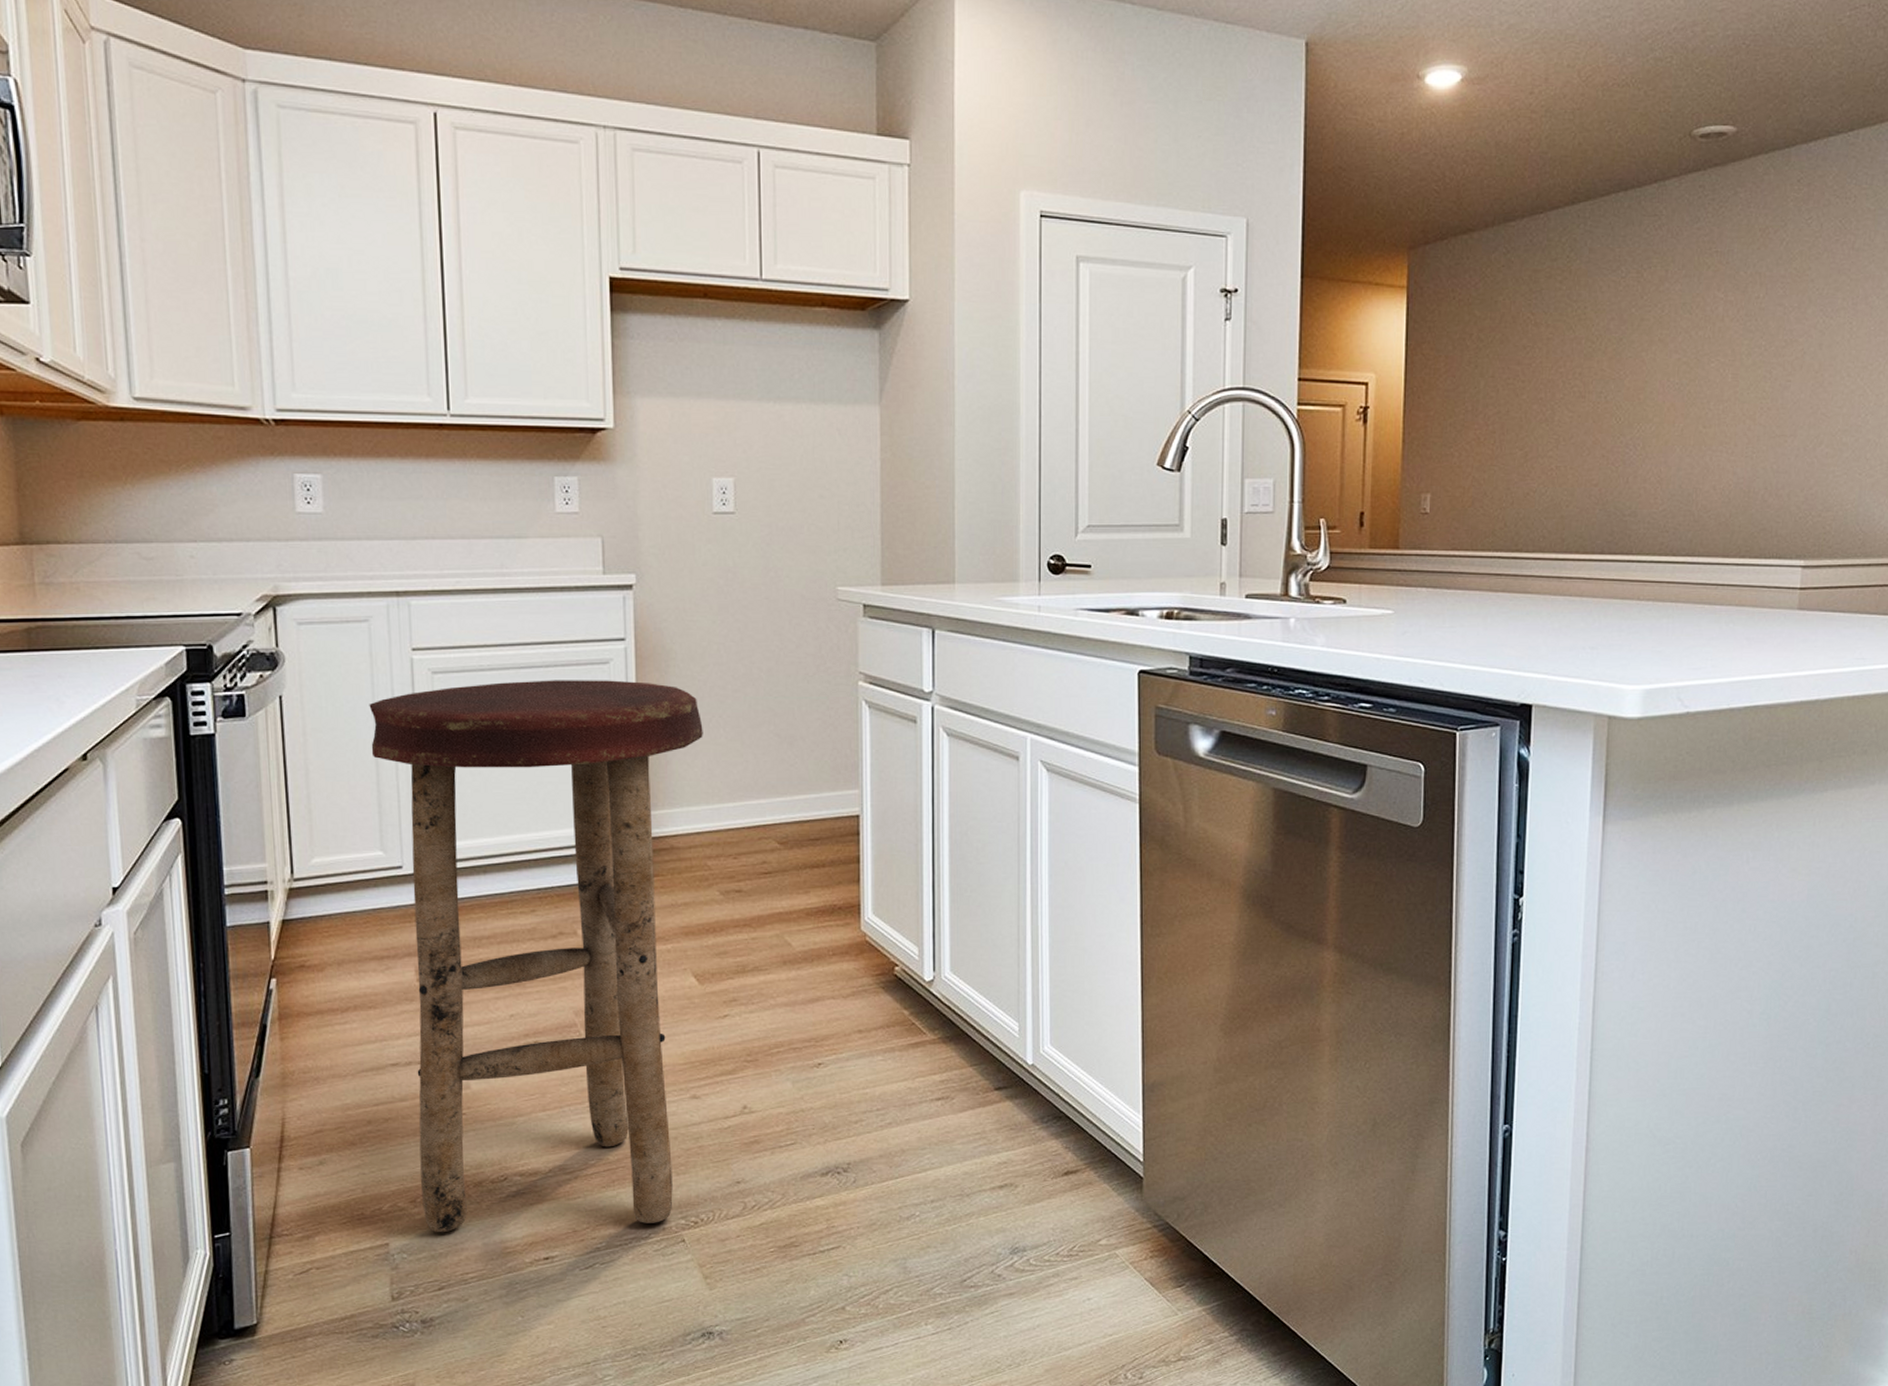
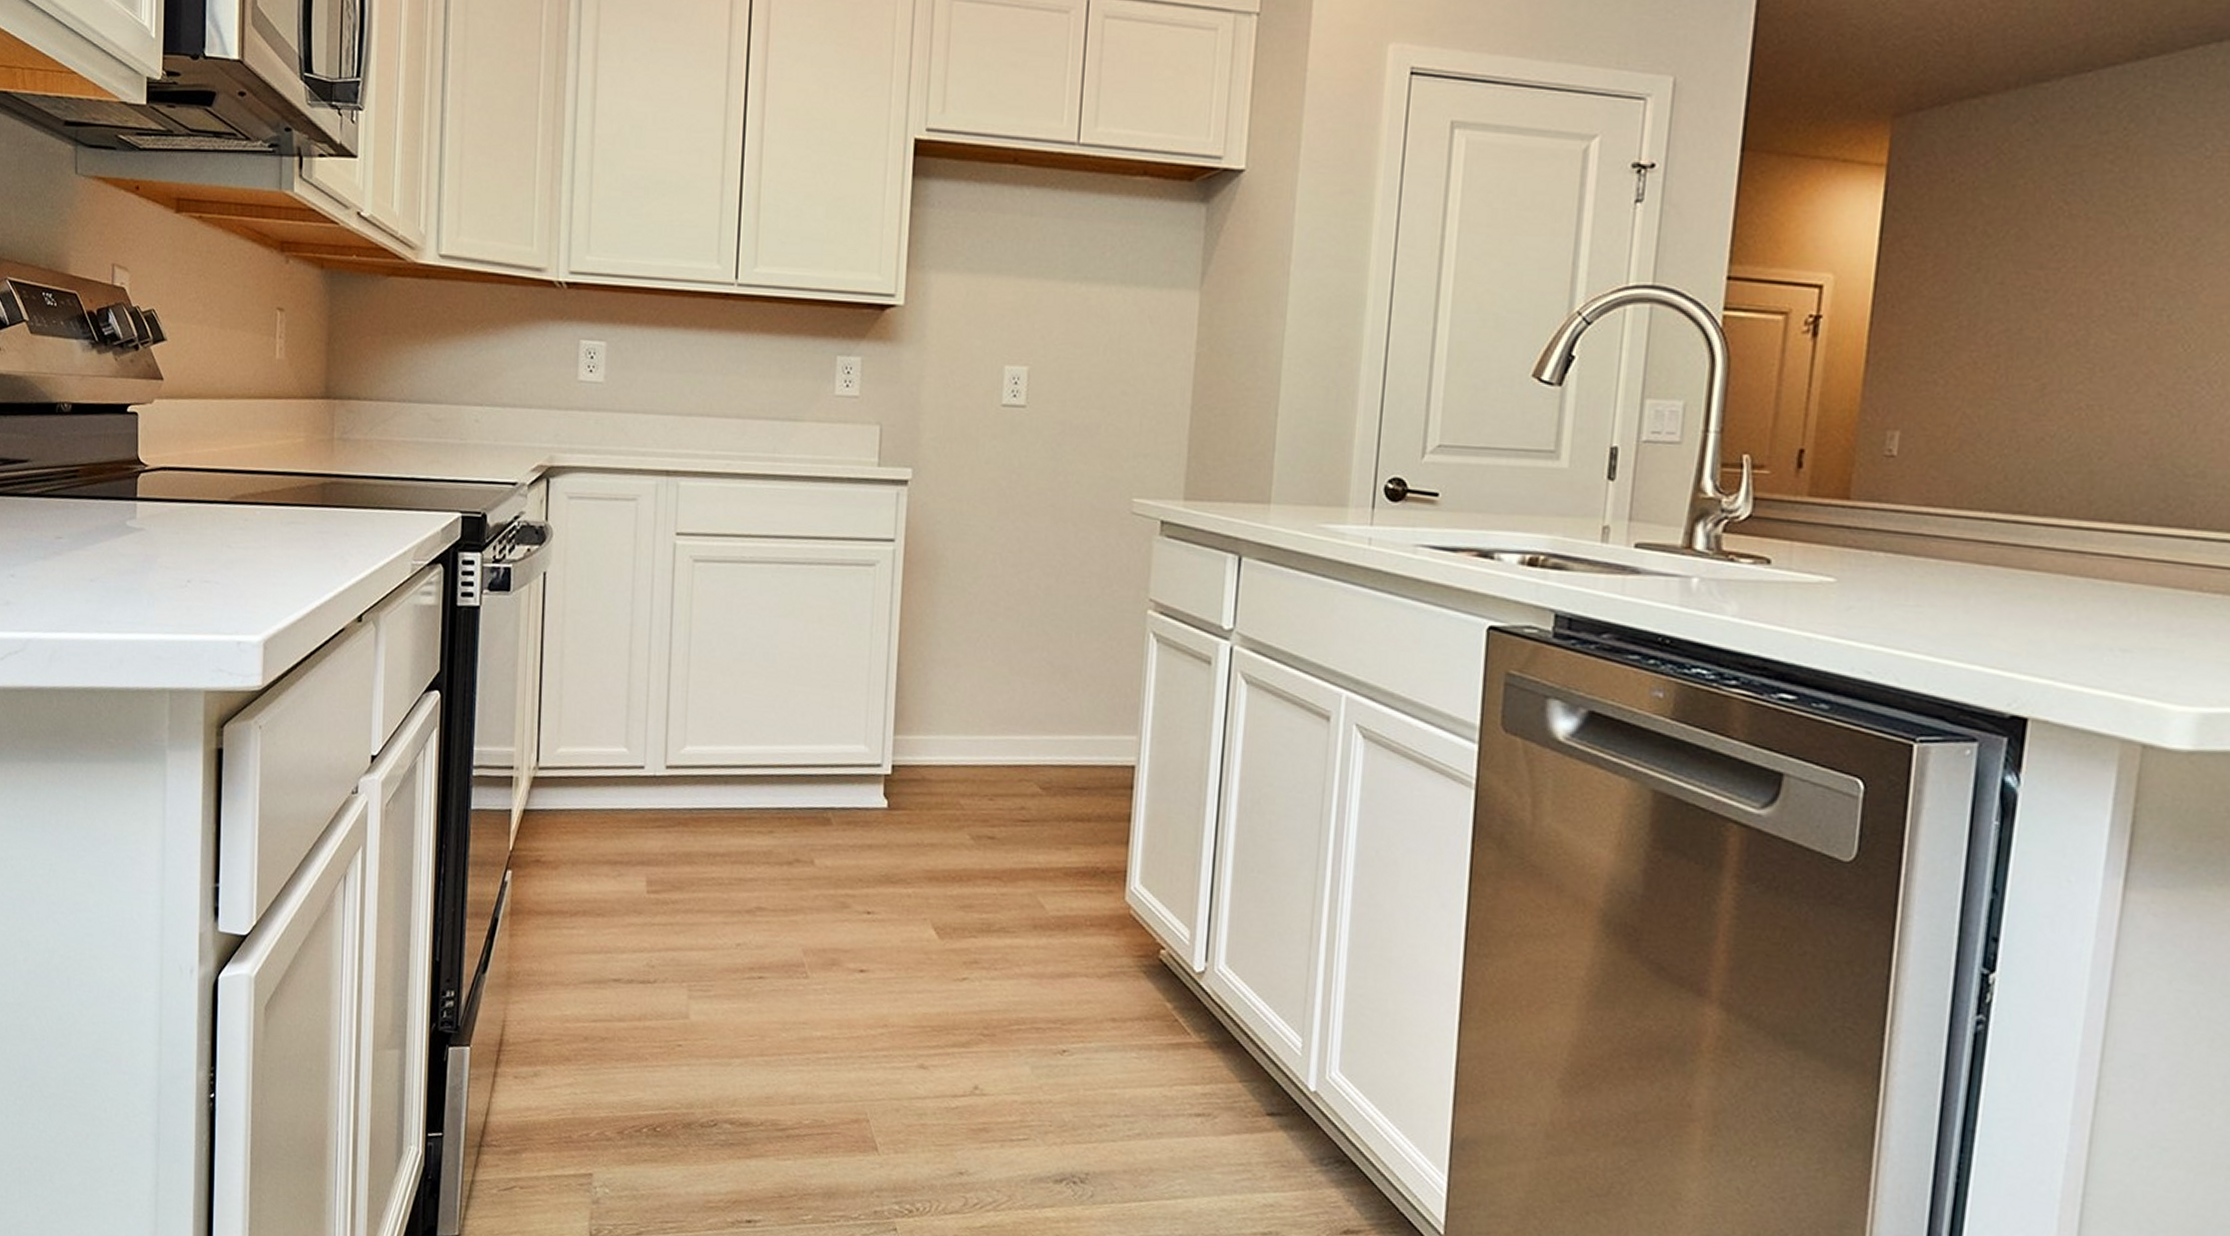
stool: present [369,680,703,1233] -> none [626,577,969,1204]

